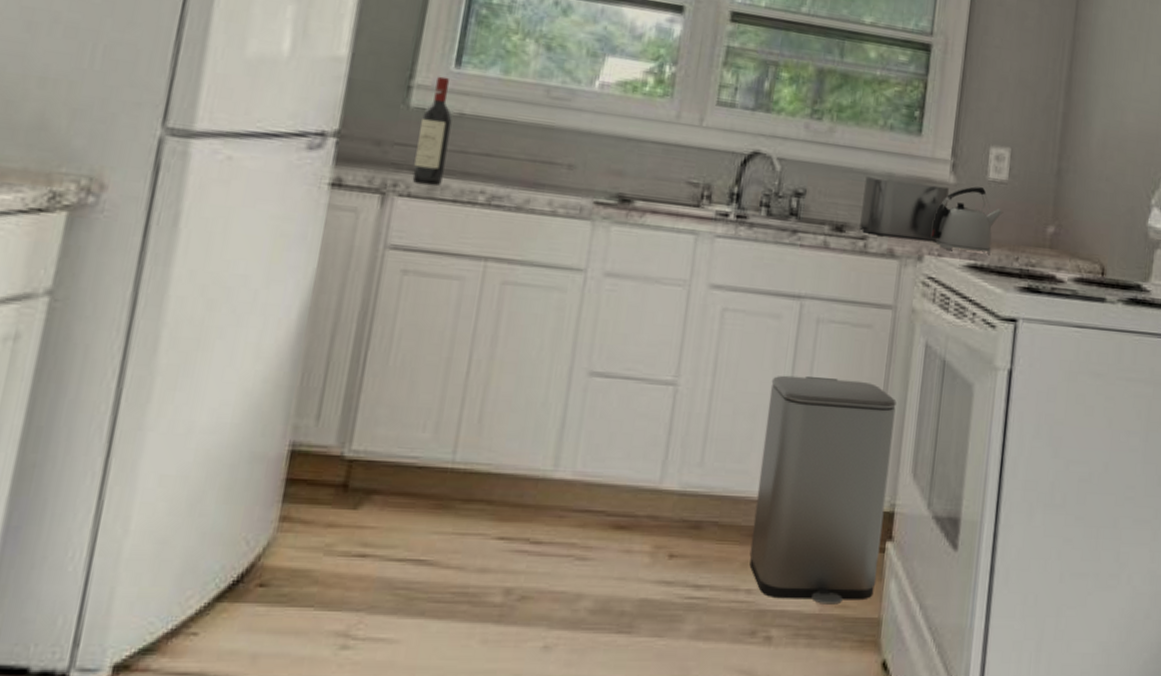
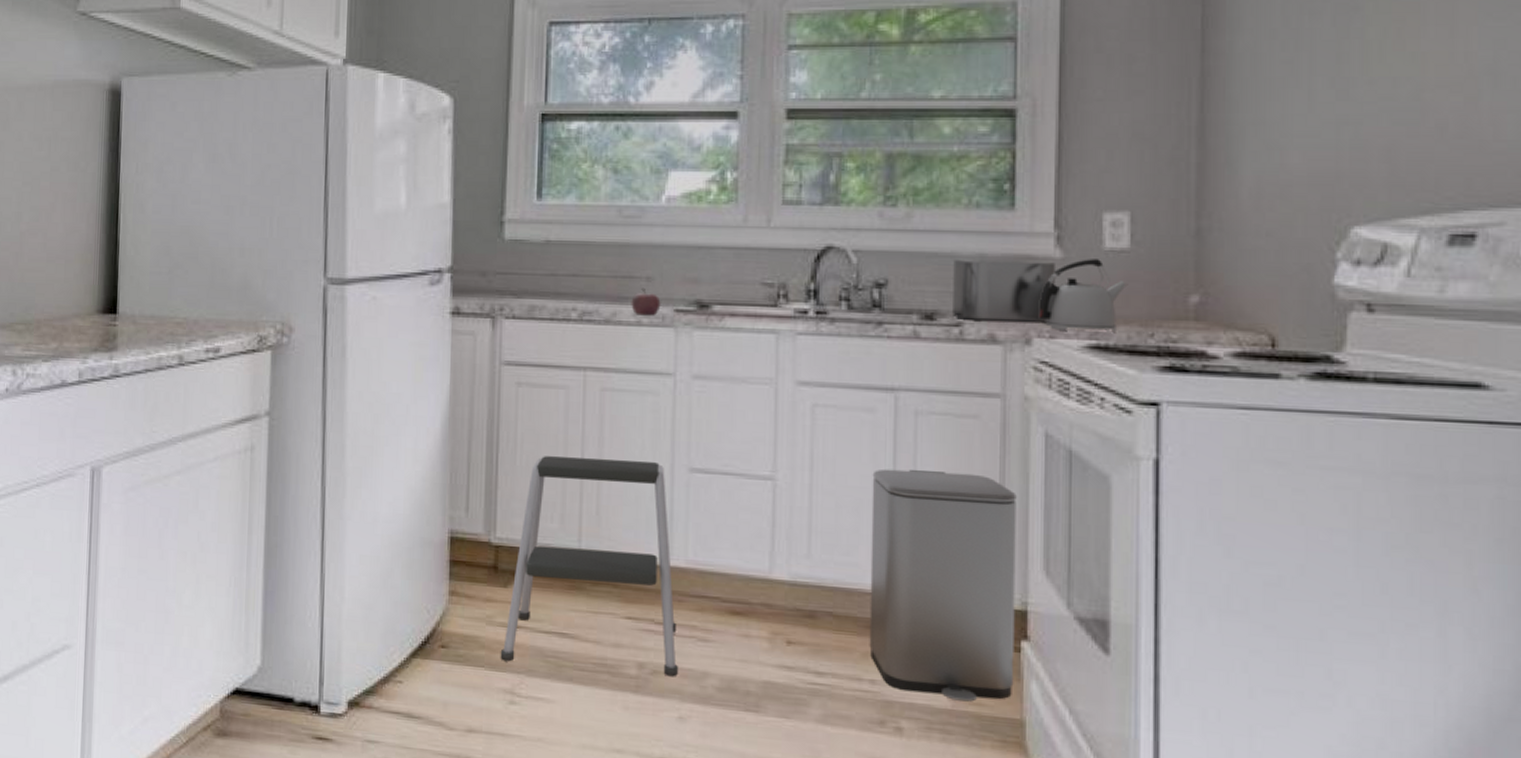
step stool: none [336,355,562,602] -> present [500,456,678,677]
wine bottle: present [412,76,453,187] -> none [514,209,541,308]
fruit: none [547,175,581,207] -> present [631,287,661,316]

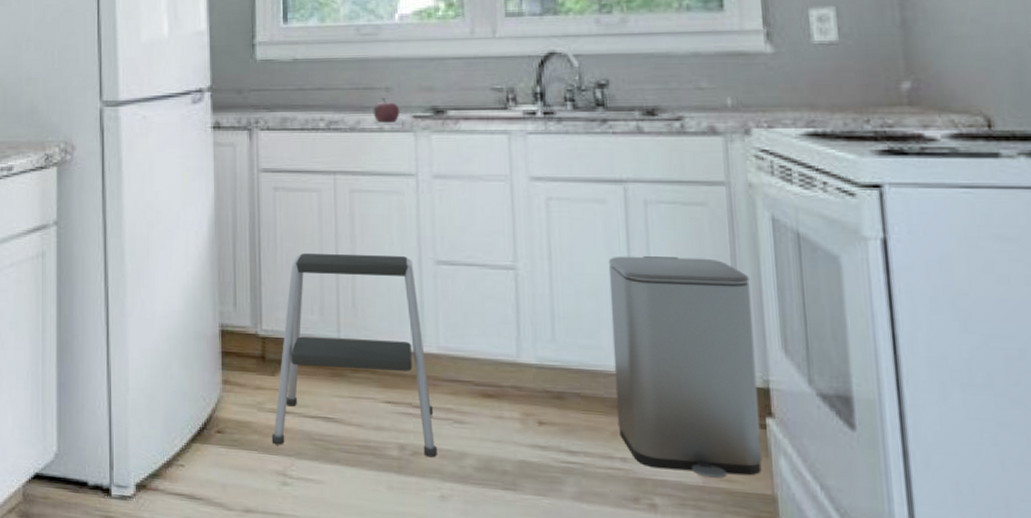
toaster: present [951,258,1057,324] -> none [669,56,770,116]
kettle: present [1038,259,1128,332] -> none [754,52,840,120]

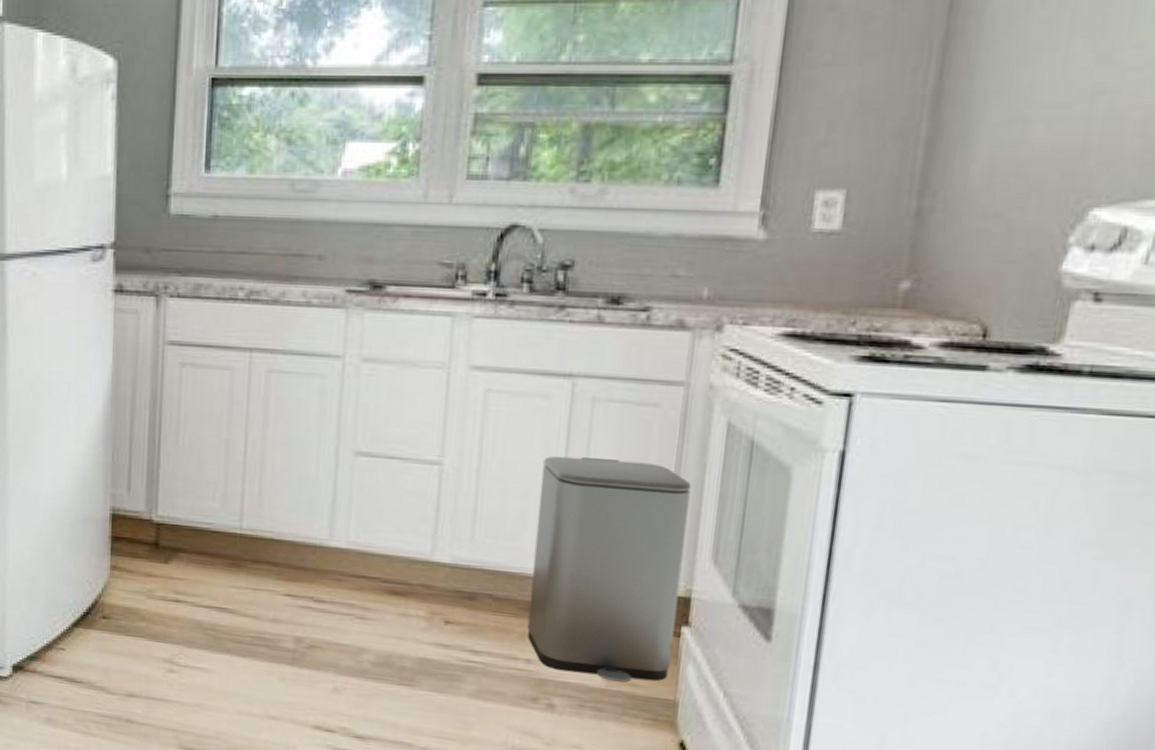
step stool: present [271,253,437,458] -> none [160,437,335,652]
fruit: present [373,97,400,123] -> none [301,266,332,296]

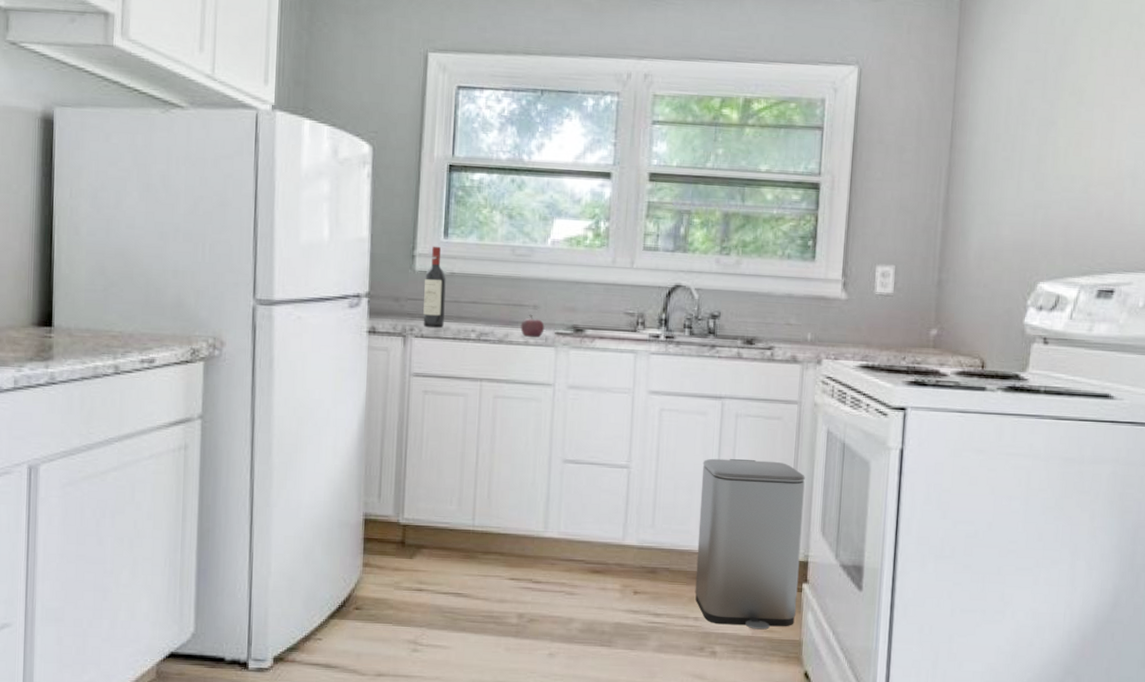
wine bottle: none [179,182,208,286] -> present [423,246,446,329]
fruit: none [301,266,332,296] -> present [520,314,545,338]

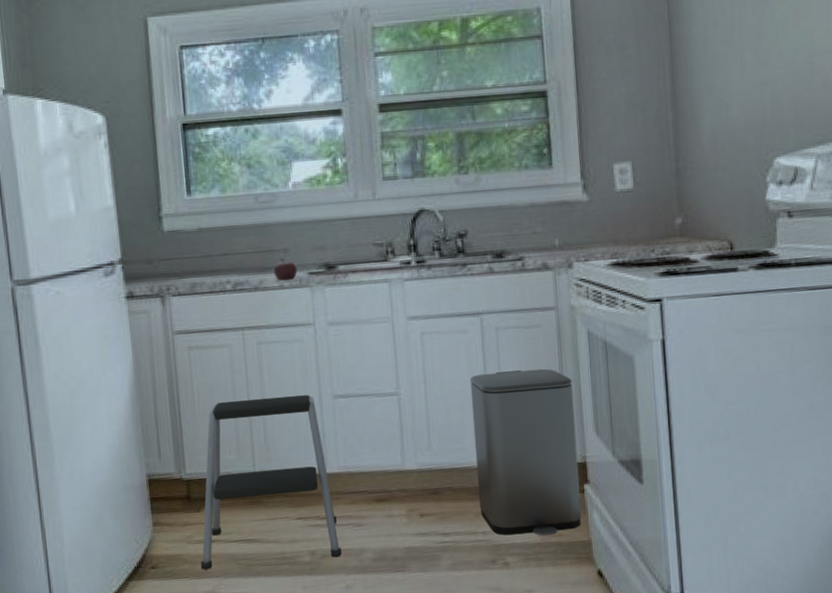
step stool: none [405,451,550,623] -> present [200,395,342,570]
wine bottle: present [423,246,446,329] -> none [174,204,199,286]

